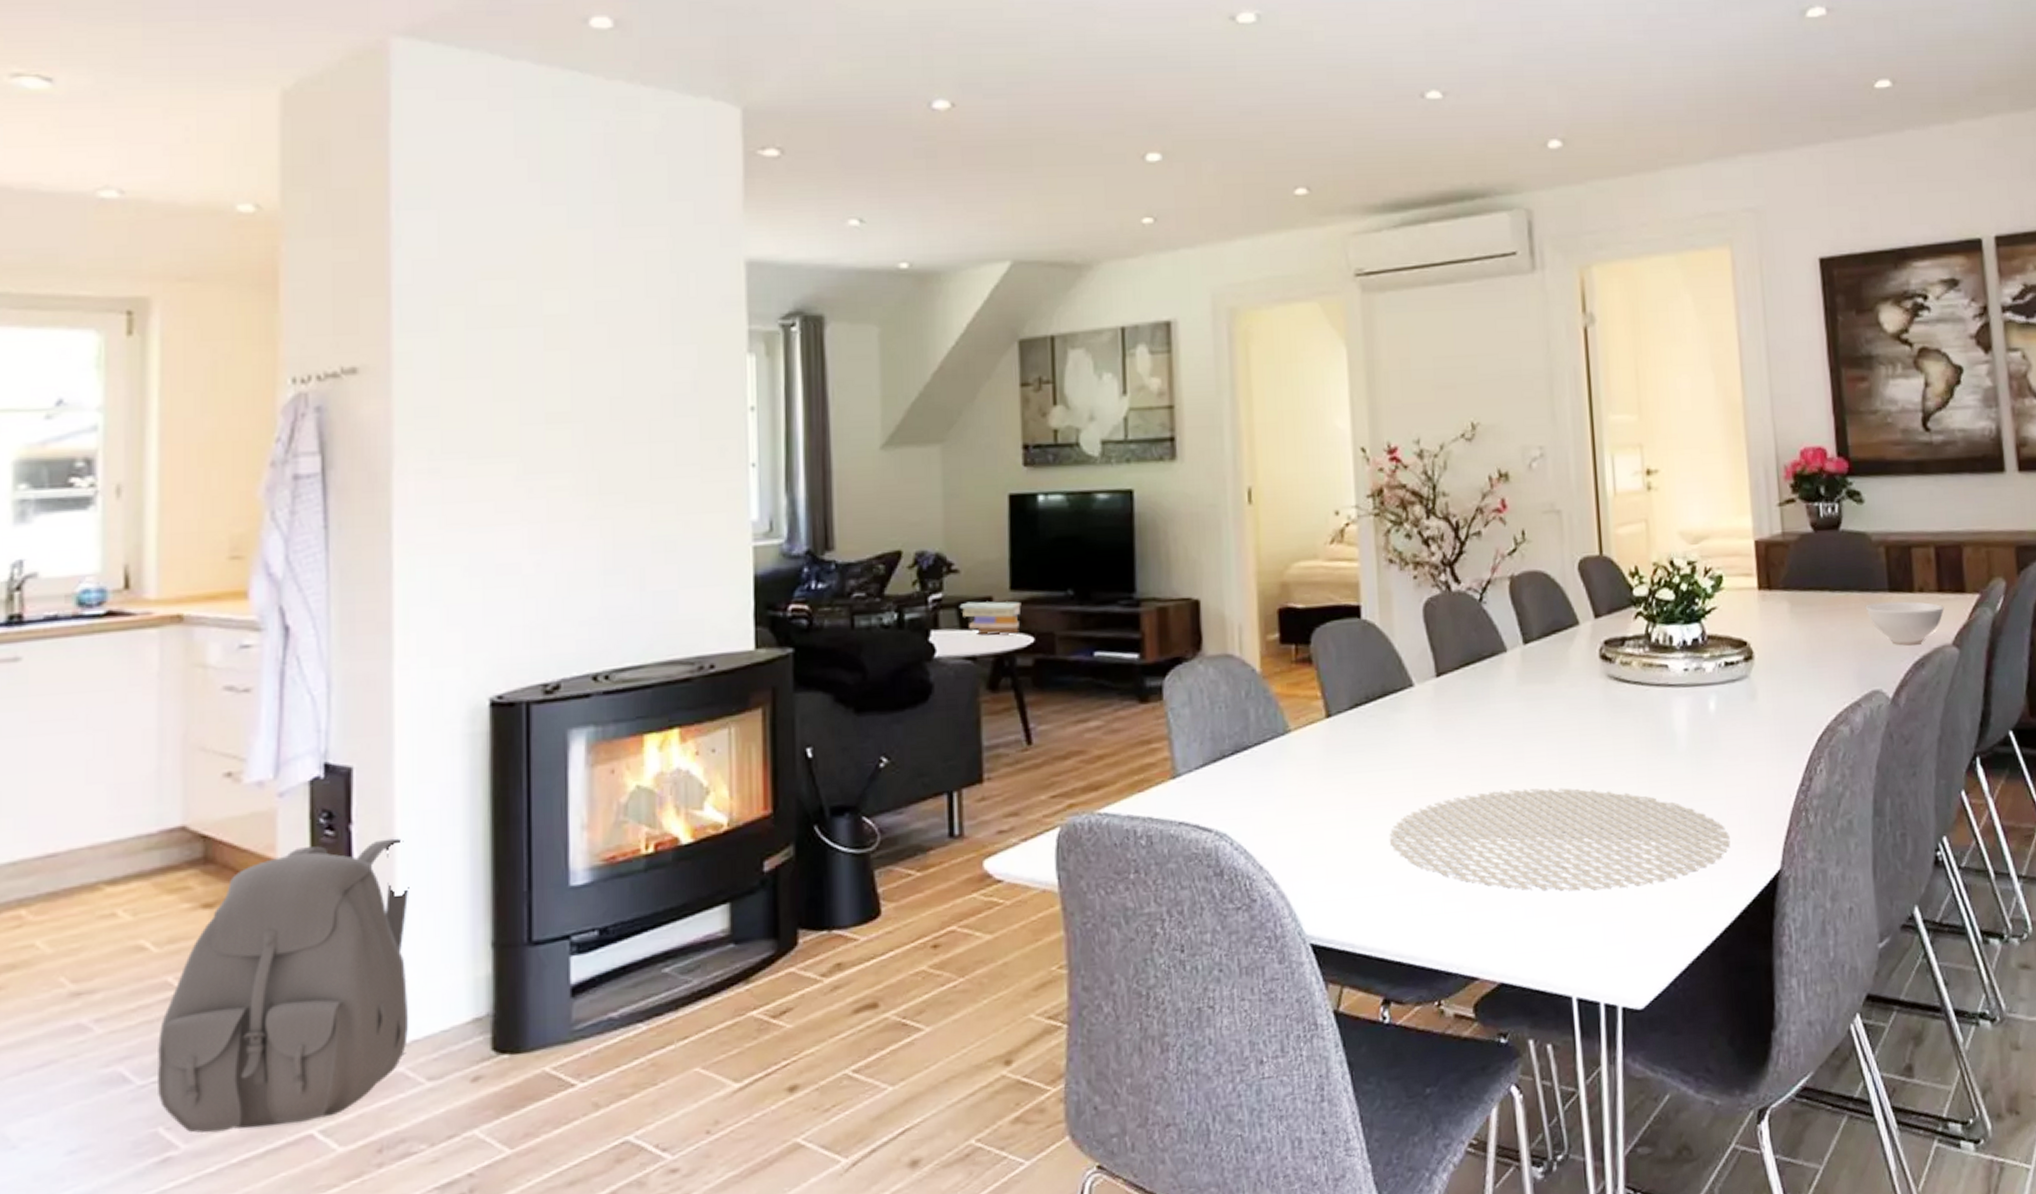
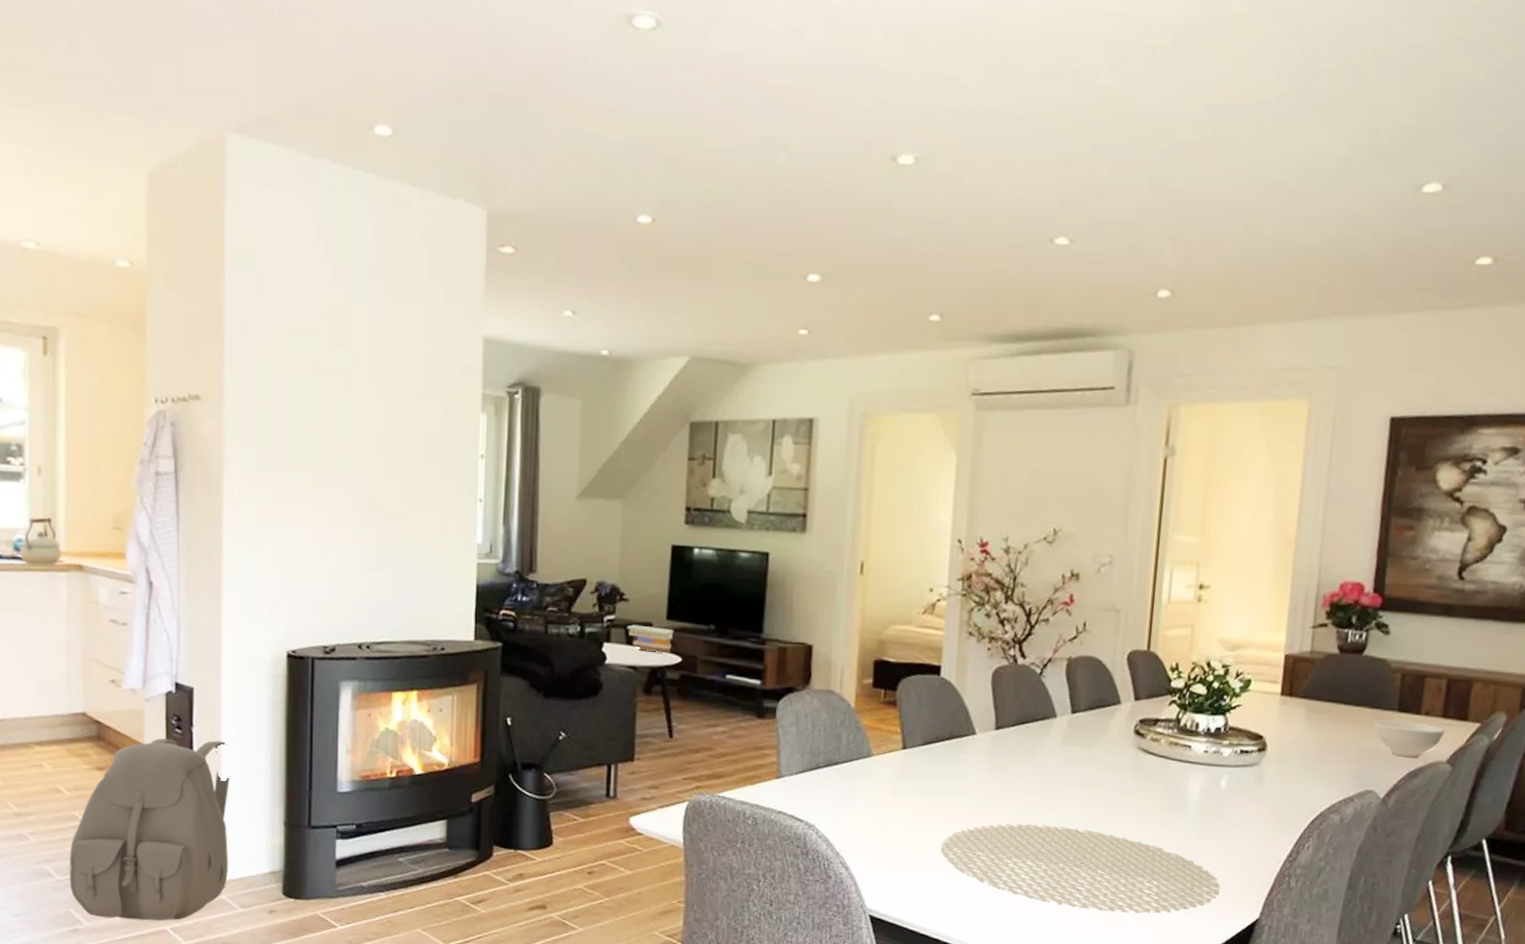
kettle: none [86,554,151,626] -> present [20,517,62,567]

